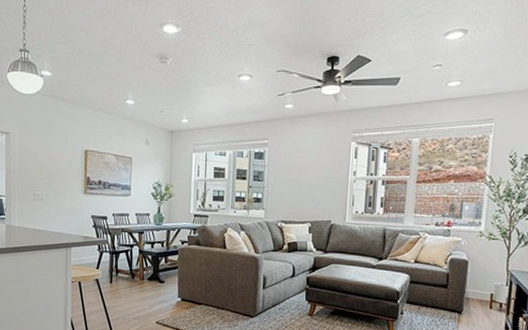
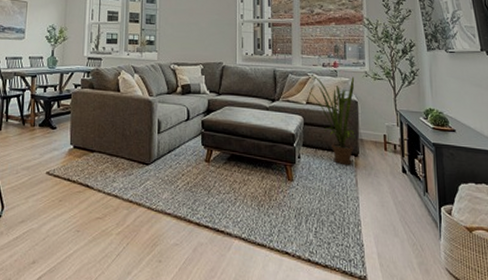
house plant: none [418,234,468,322] -> present [308,75,357,166]

